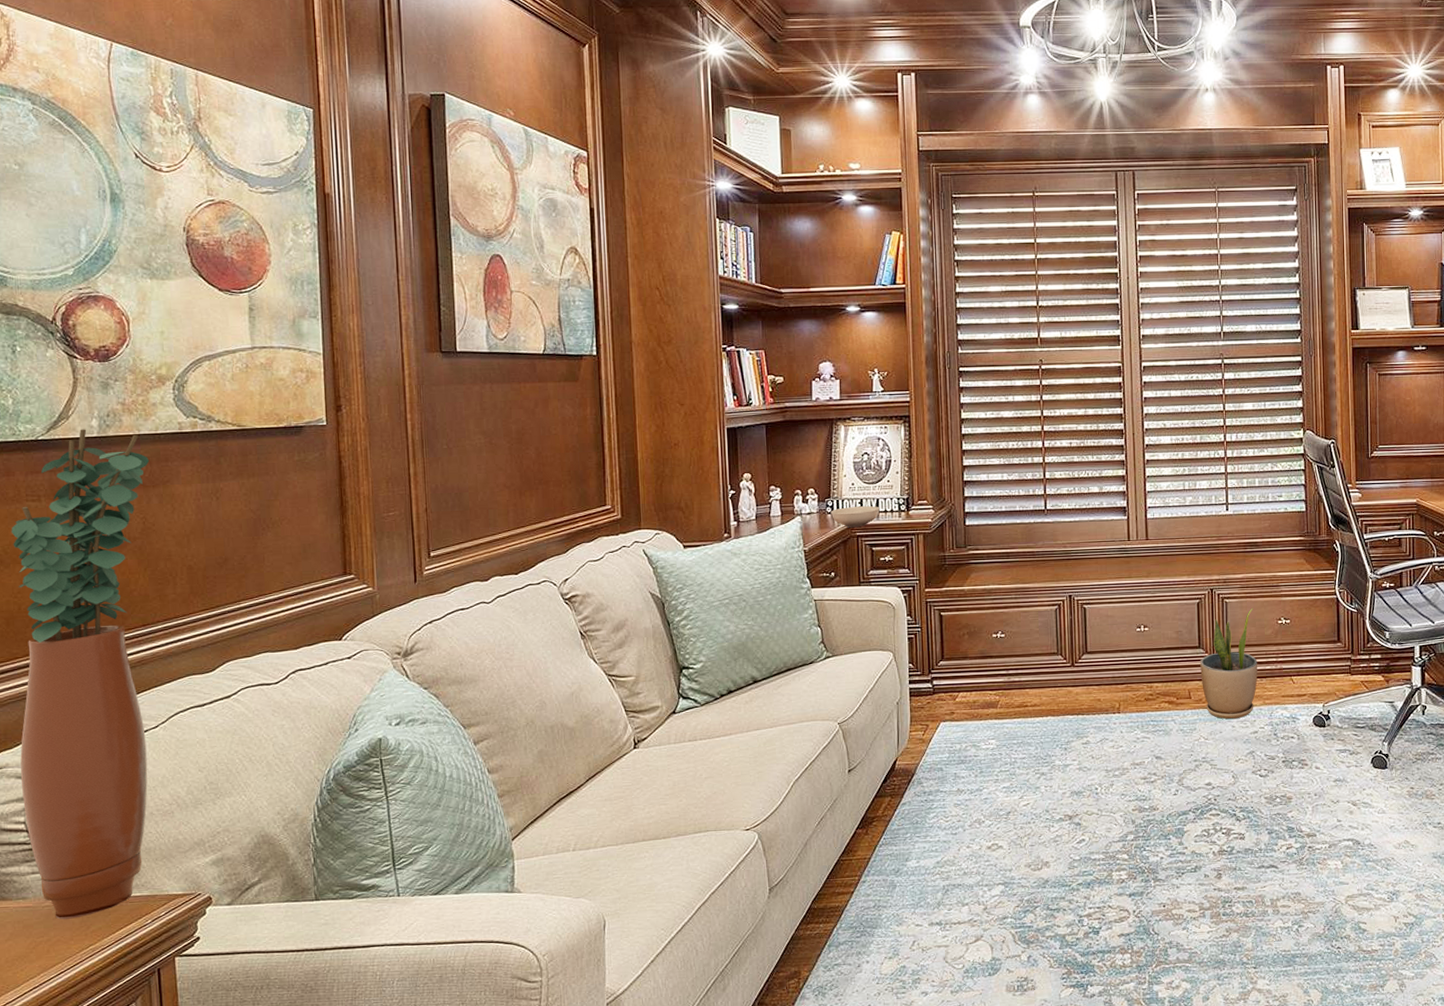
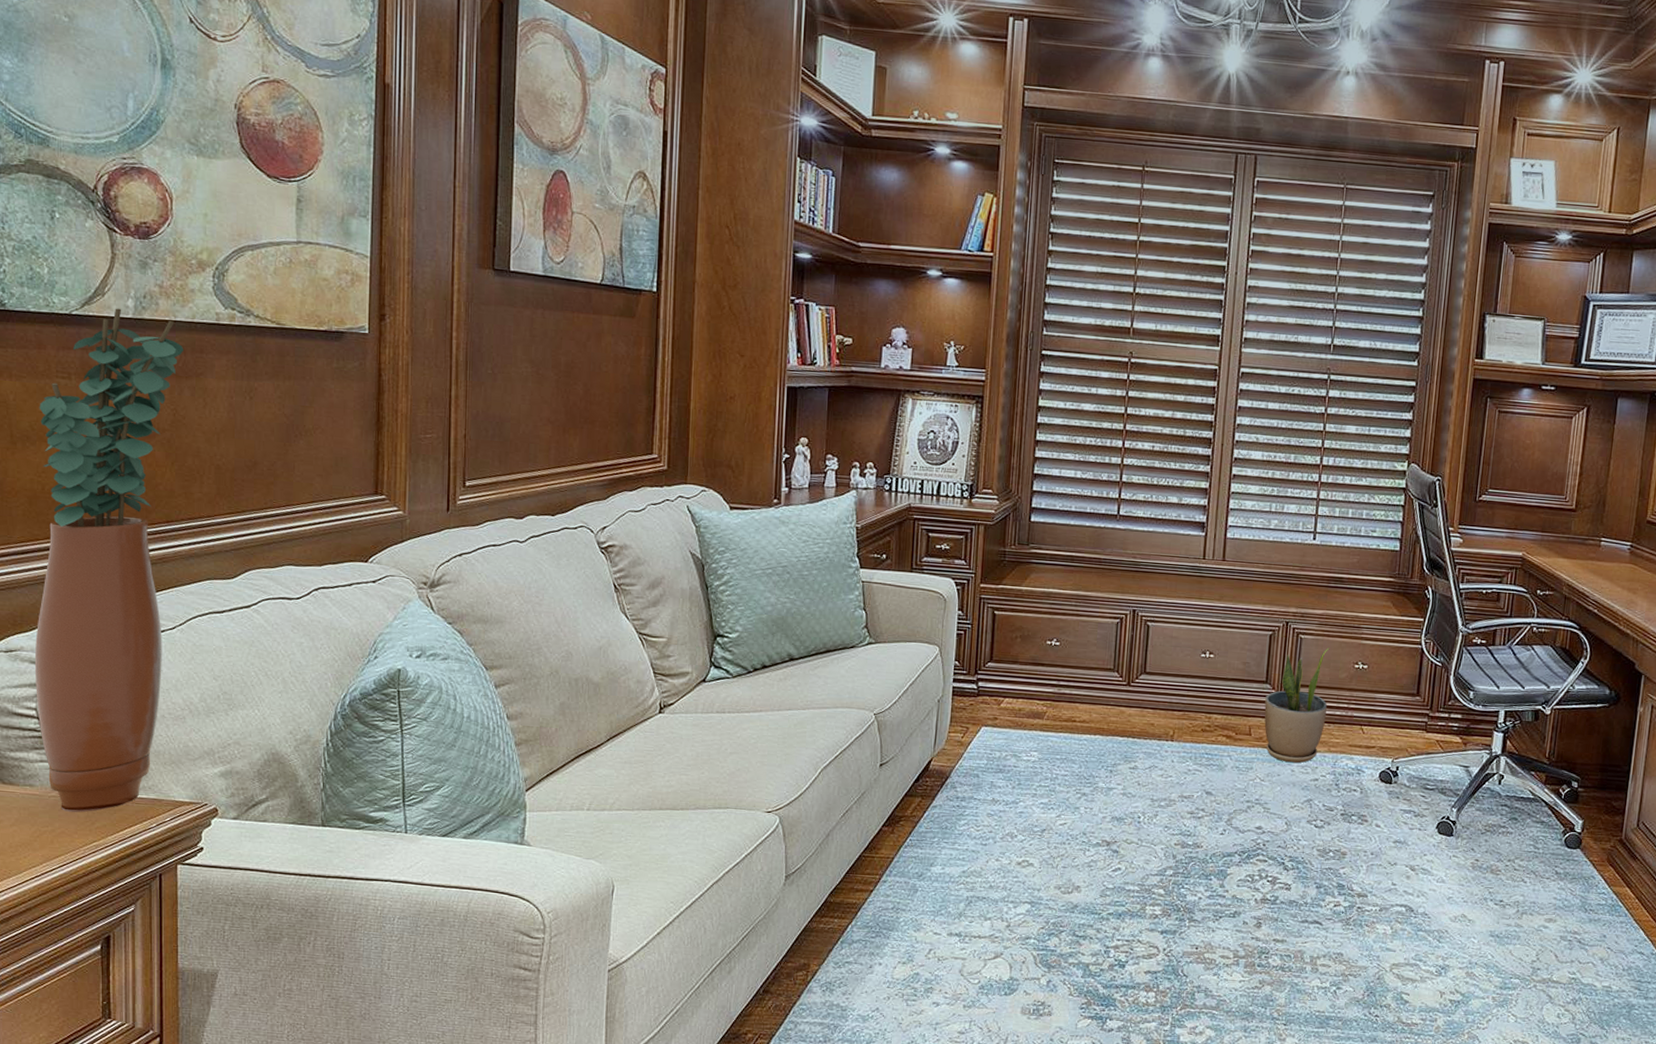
bowl: present [830,505,880,528] -> none [888,486,941,510]

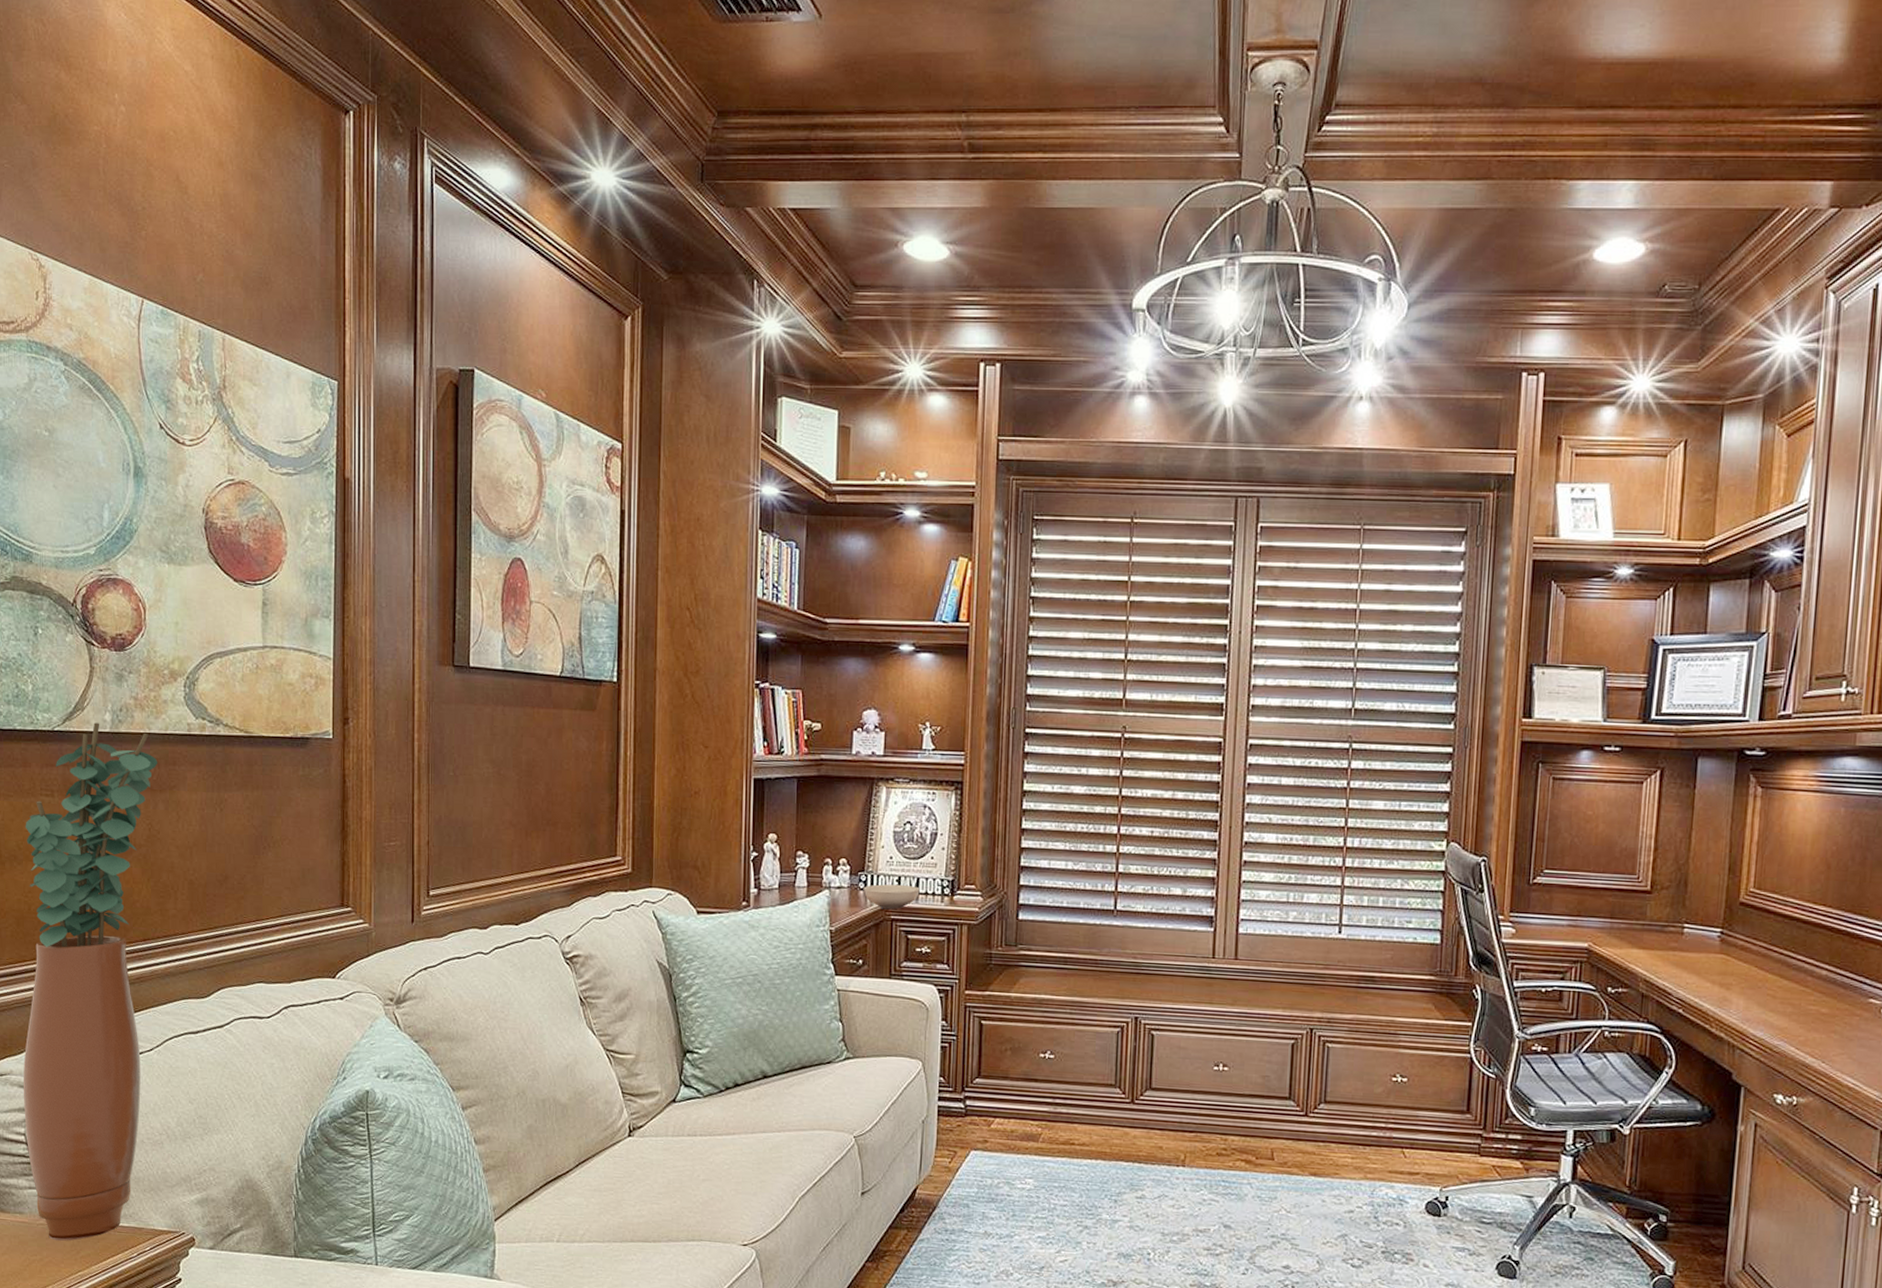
bowl: none [888,486,941,510] -> present [863,884,920,910]
potted plant: present [1264,648,1330,763] -> none [1288,1058,1362,1192]

